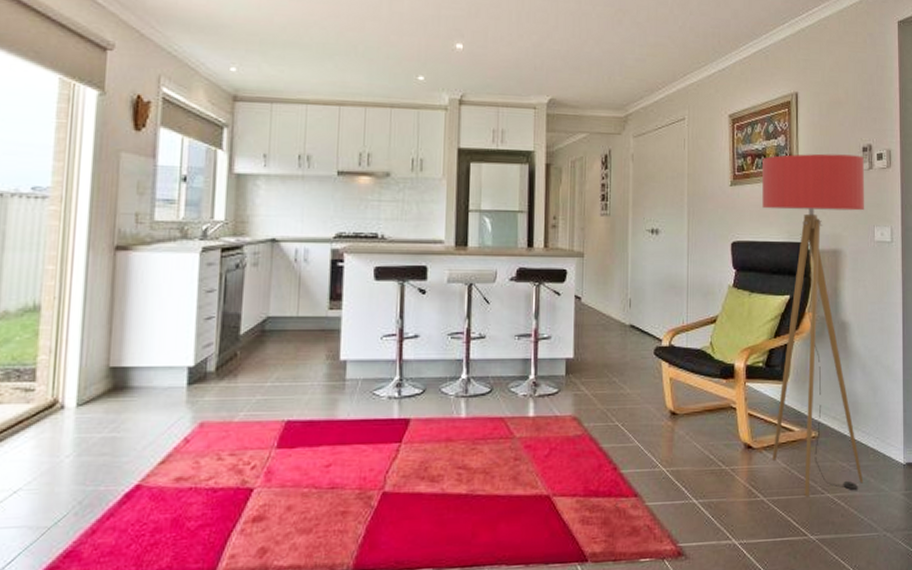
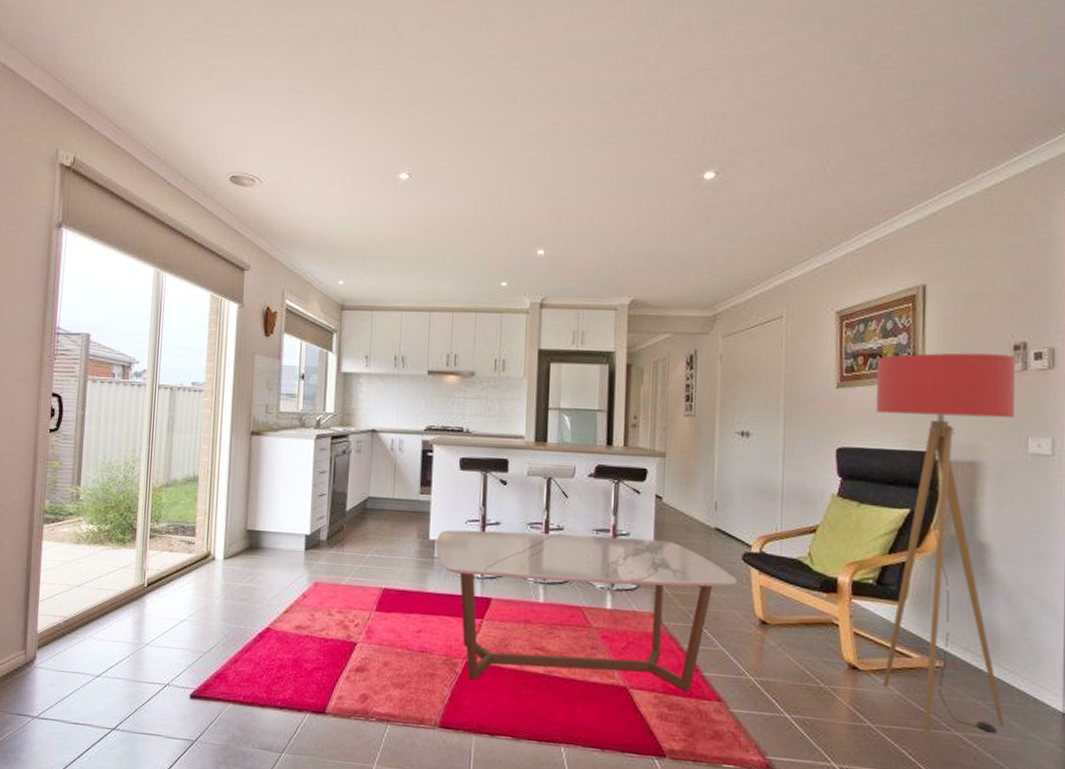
coffee table: none [346,341,650,513] -> present [435,530,738,692]

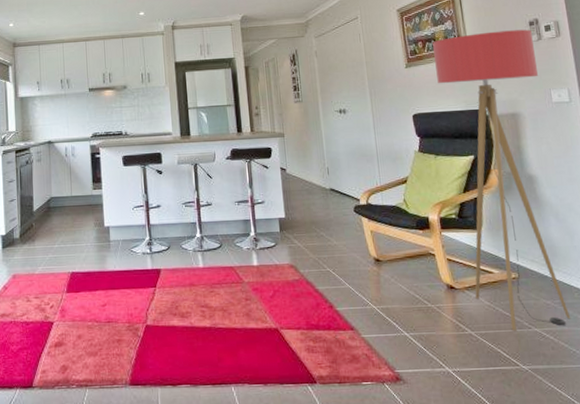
coffee table: present [435,530,738,692] -> none [110,203,353,341]

